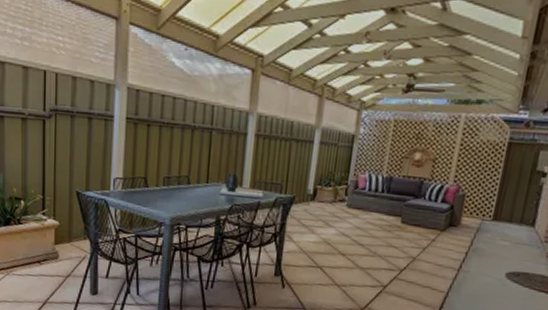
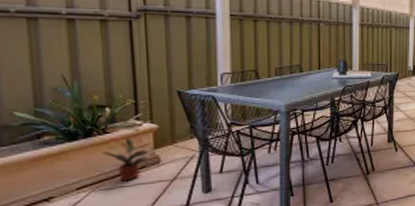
potted plant: none [16,229,53,271] -> present [101,137,151,182]

